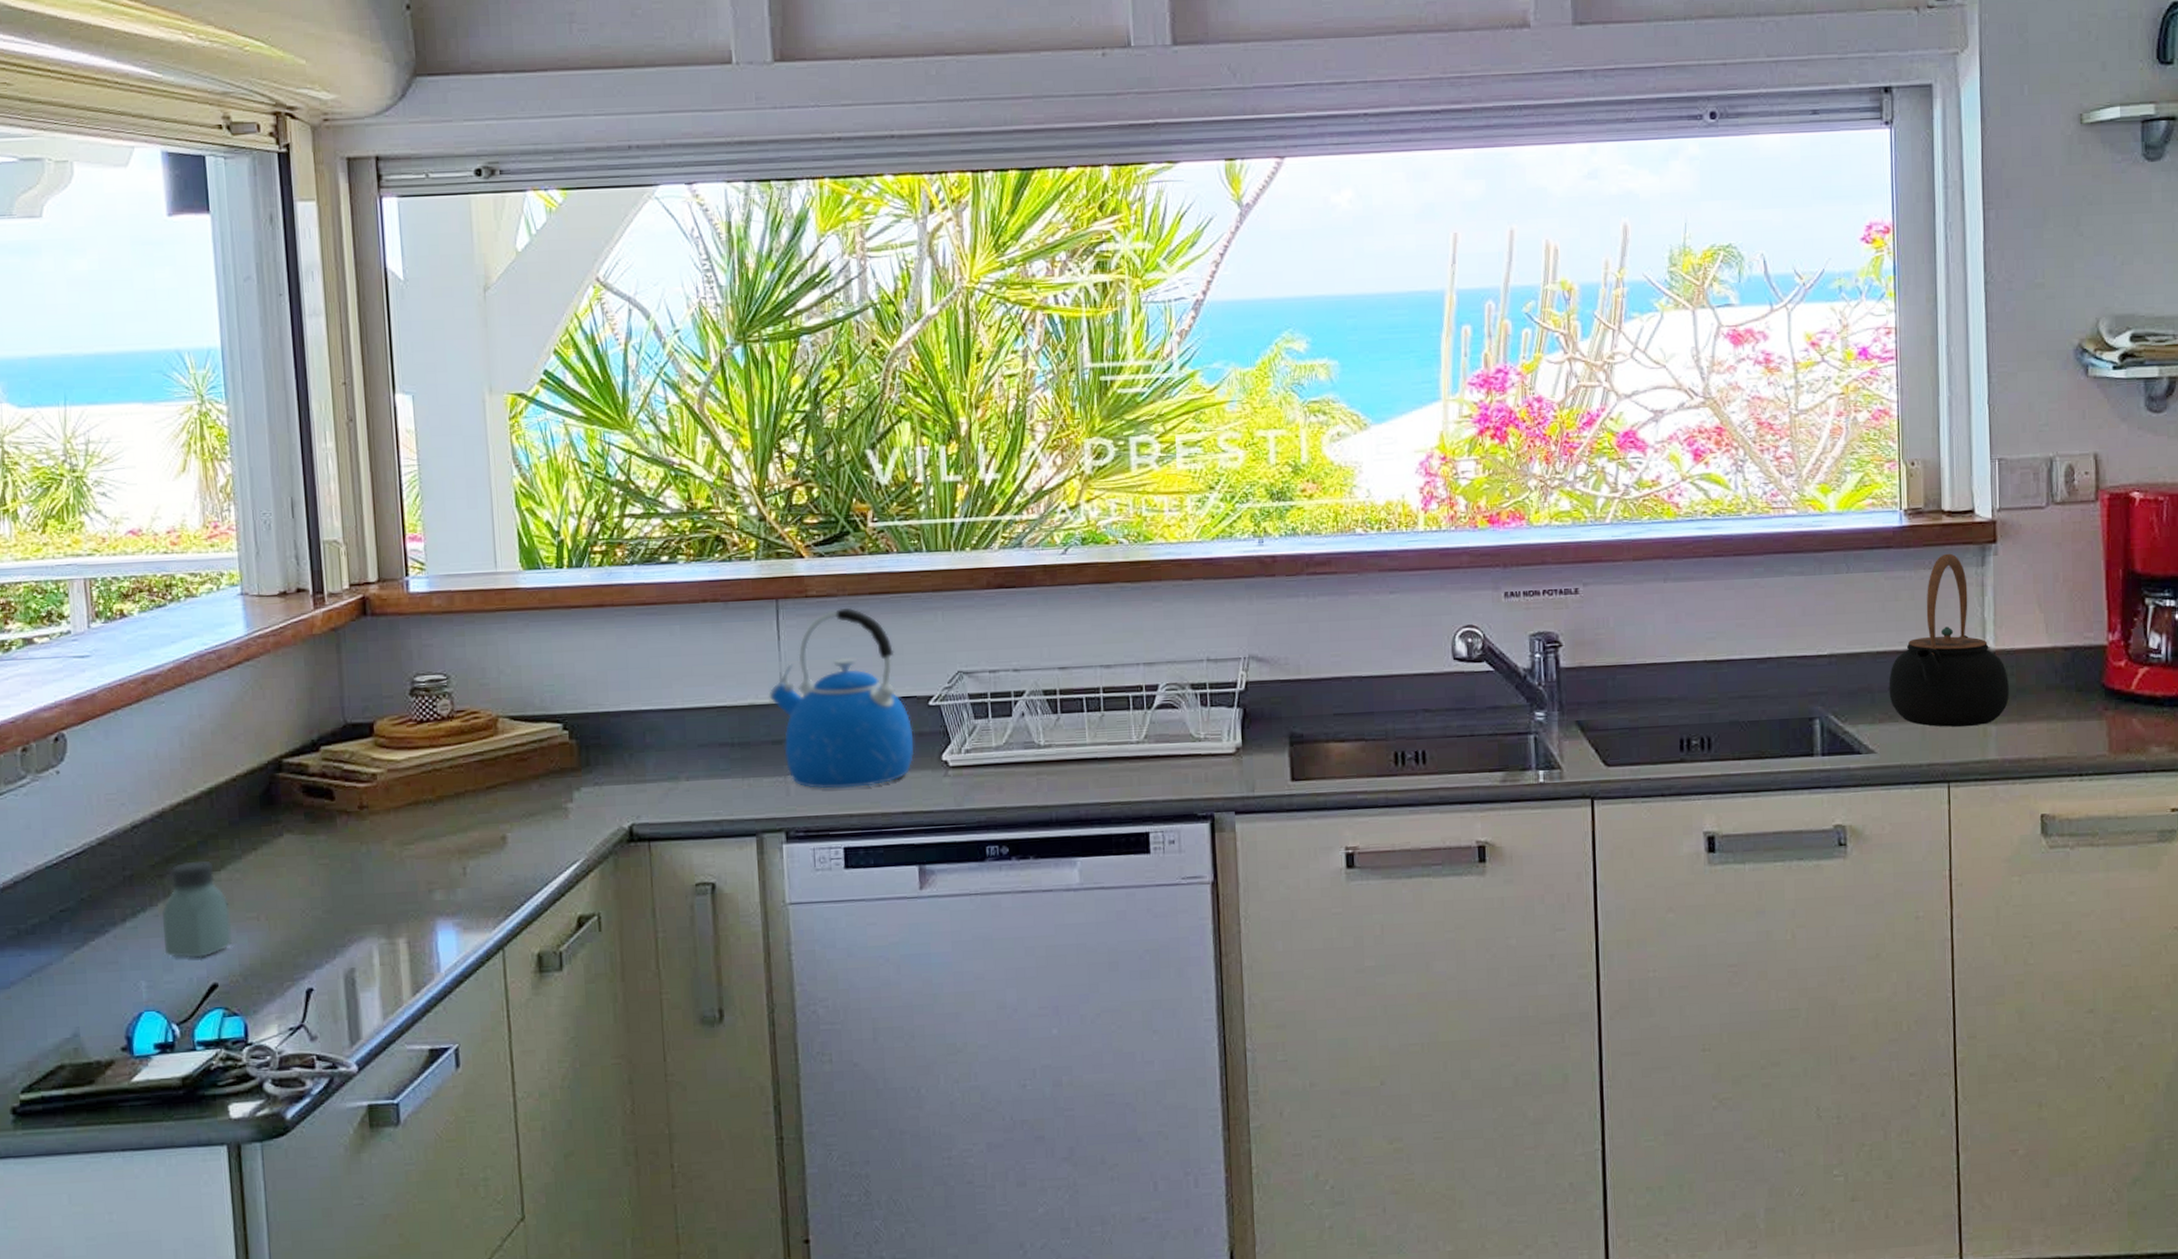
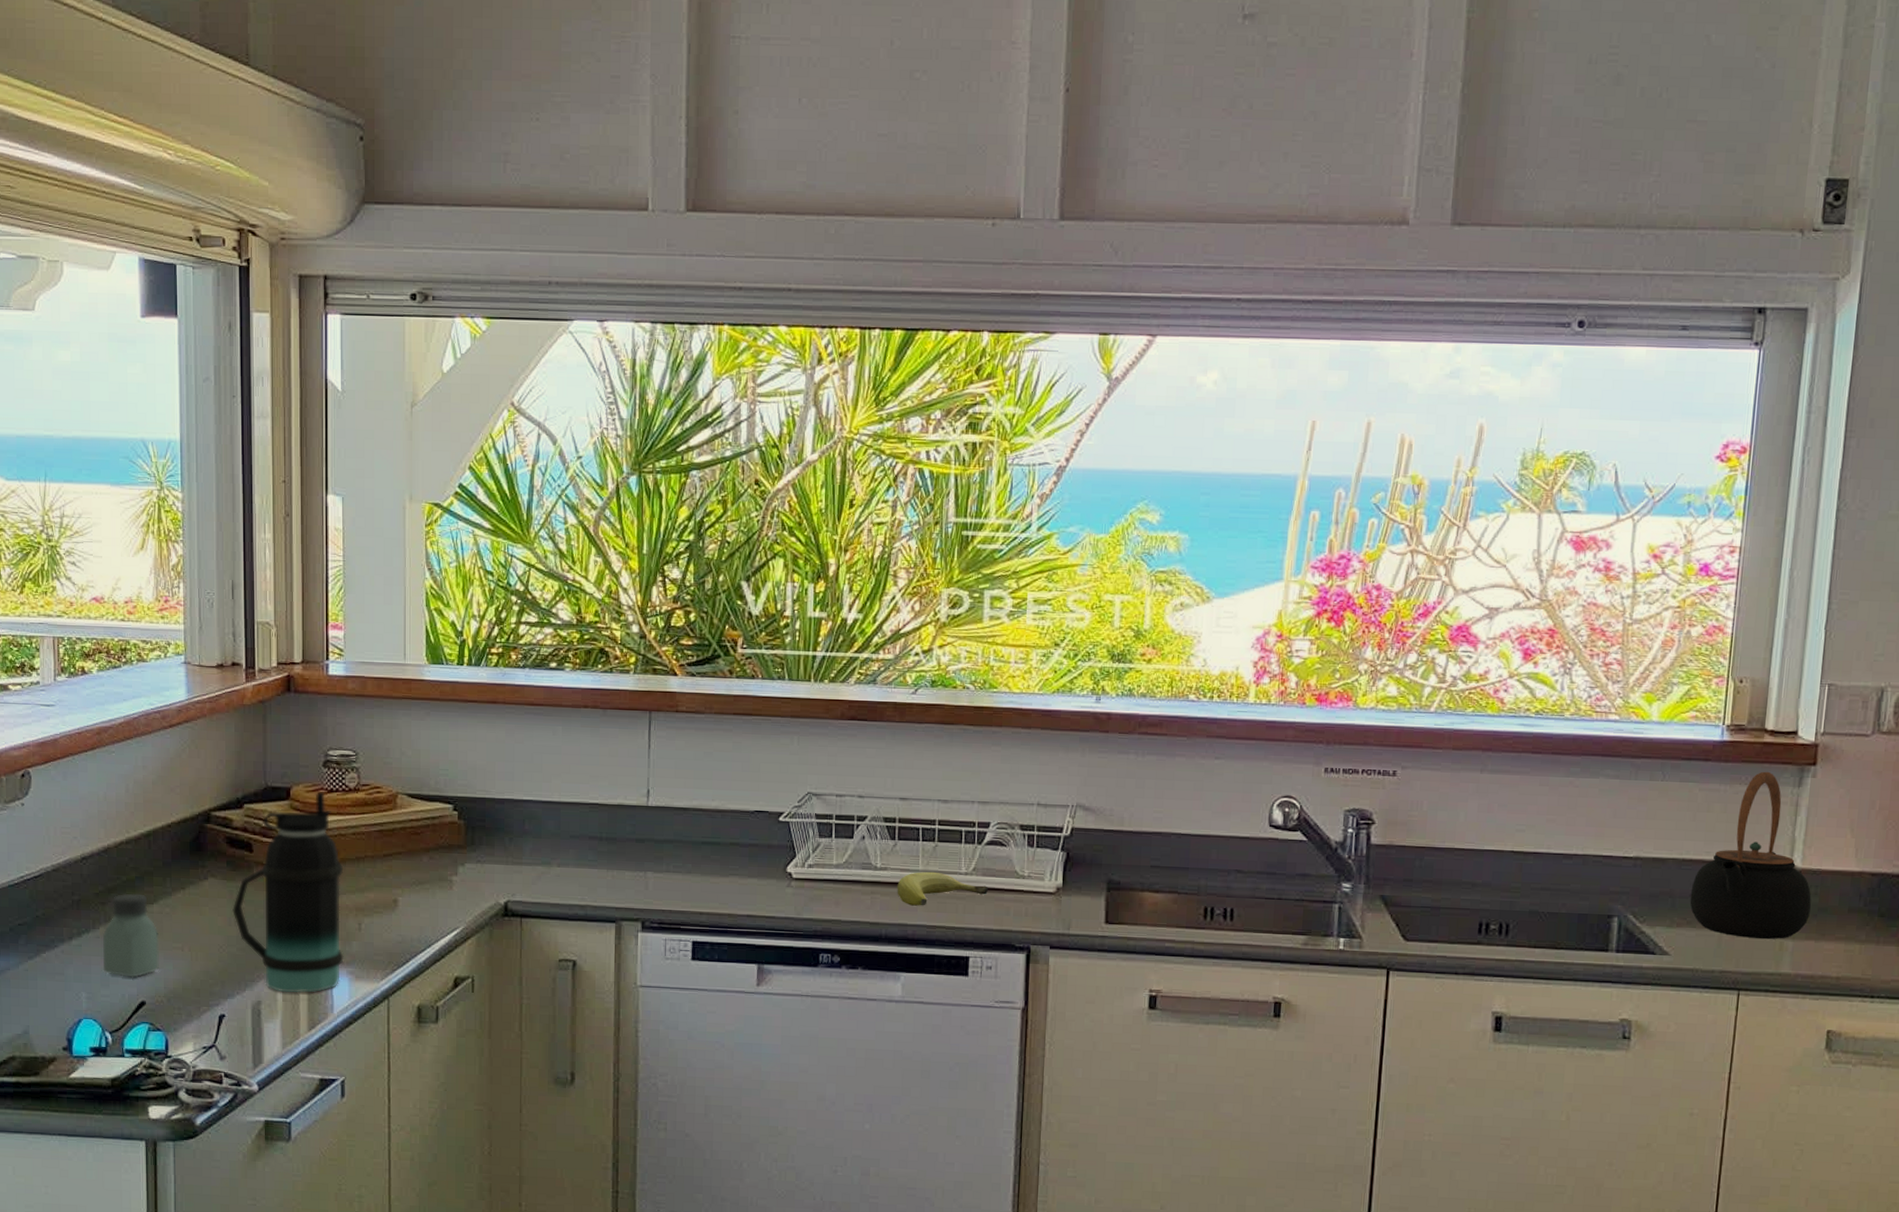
bottle: none [313,722,449,955] -> present [231,791,344,993]
kettle: present [769,607,915,789] -> none [636,724,763,889]
fruit: none [1064,743,1163,783] -> present [897,871,988,906]

